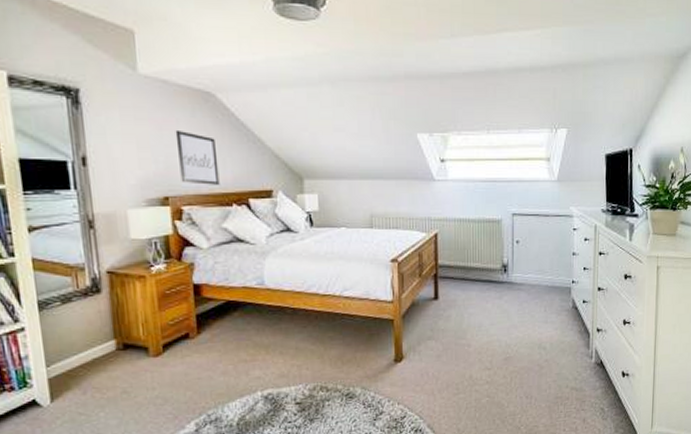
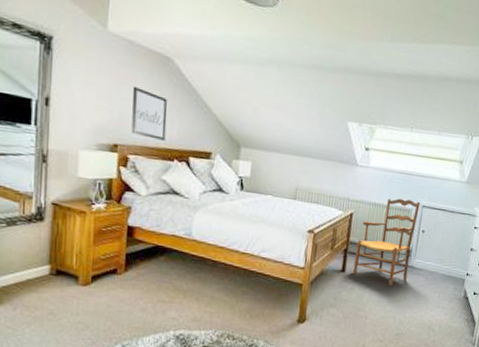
armchair: none [447,209,510,307] -> present [353,198,420,286]

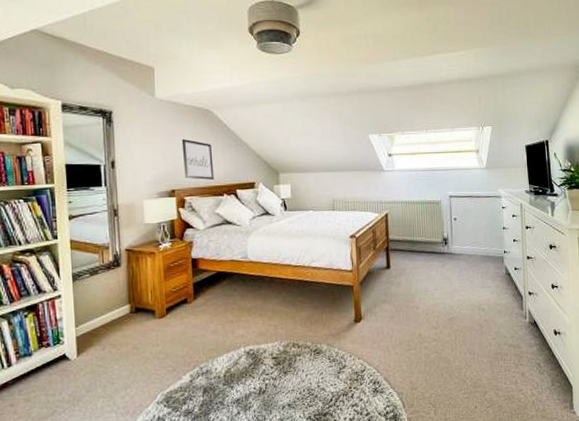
armchair: present [353,198,420,286] -> none [396,192,449,274]

